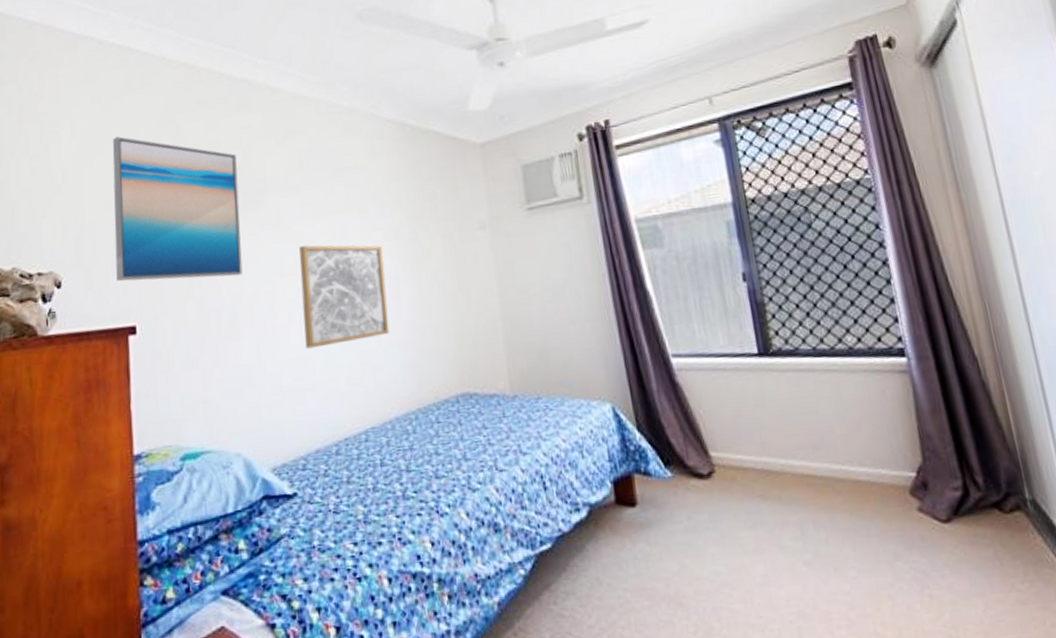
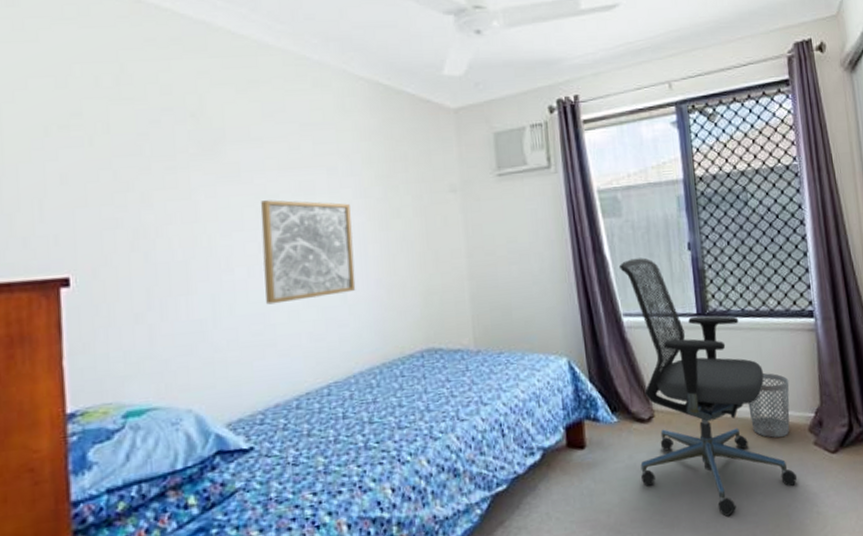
wall art: present [112,136,243,282] -> none [39,70,197,230]
office chair: none [665,291,900,594] -> present [620,257,798,517]
wastebasket: none [829,423,885,501] -> present [748,373,790,438]

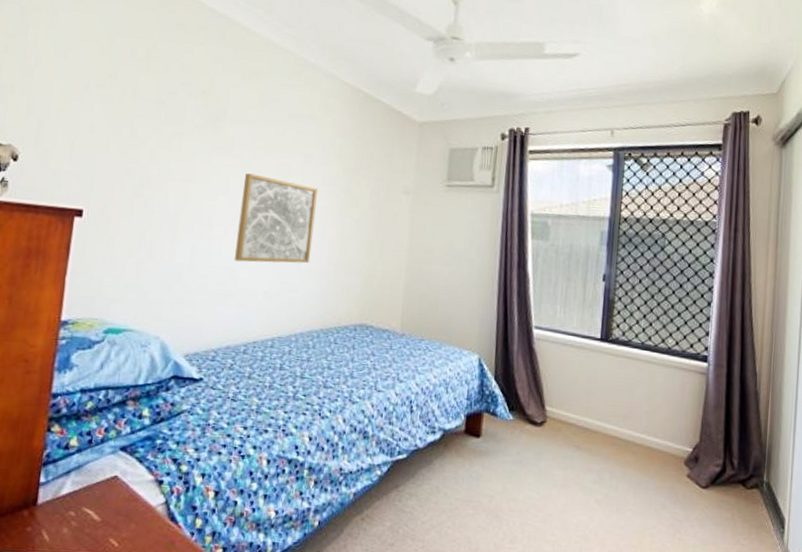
office chair: present [620,257,798,517] -> none [525,279,667,524]
wastebasket: present [748,373,790,438] -> none [632,404,674,464]

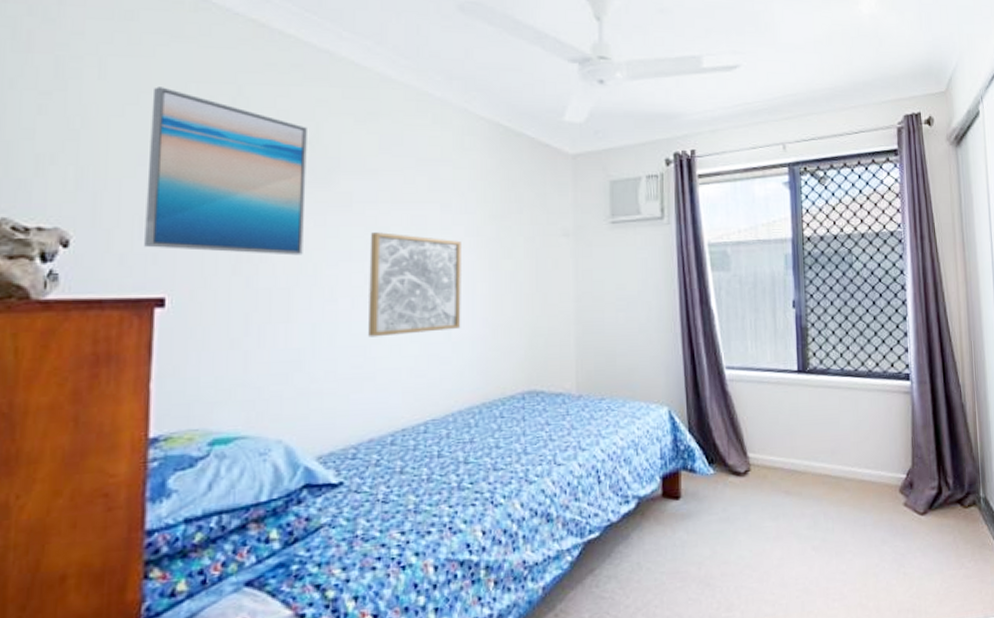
wall art: none [72,37,204,187] -> present [144,87,307,256]

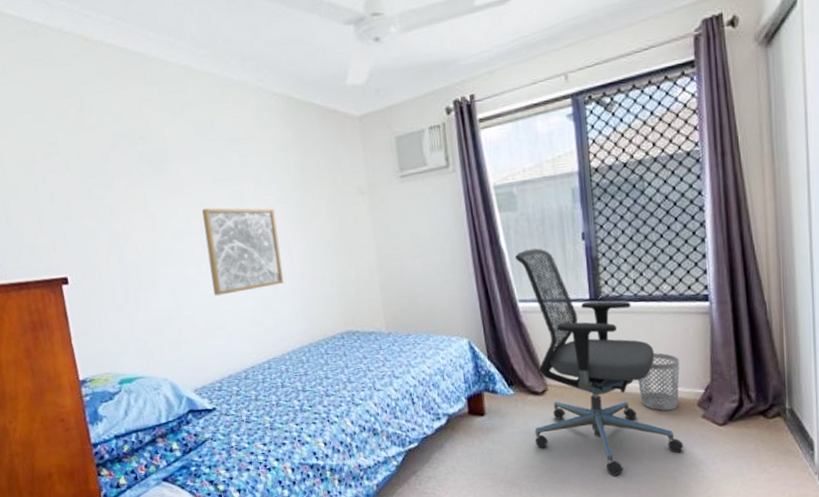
wall art: present [144,87,307,256] -> none [23,107,155,240]
office chair: none [725,312,887,574] -> present [515,248,684,476]
wastebasket: none [842,432,883,497] -> present [638,353,680,411]

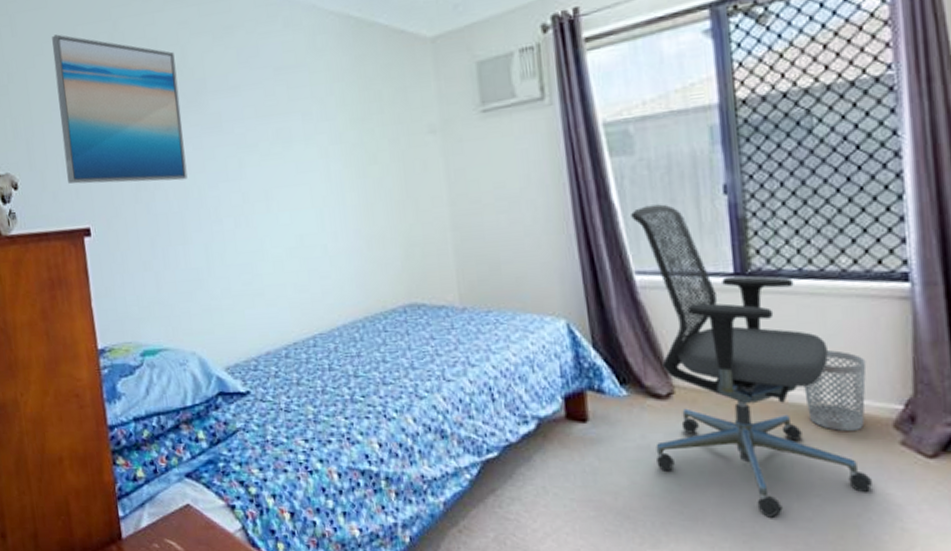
wall art: none [23,107,155,240] -> present [52,34,188,184]
wall art: present [202,208,284,296] -> none [242,149,336,255]

